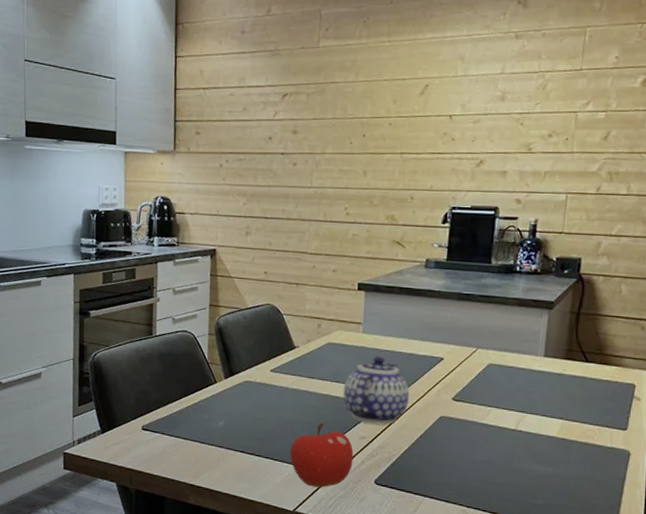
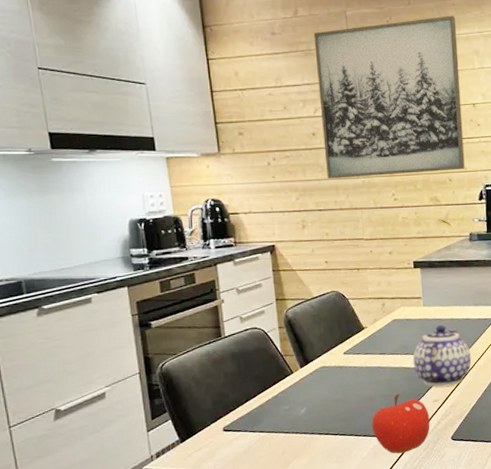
wall art: none [278,16,442,188] -> present [314,15,465,179]

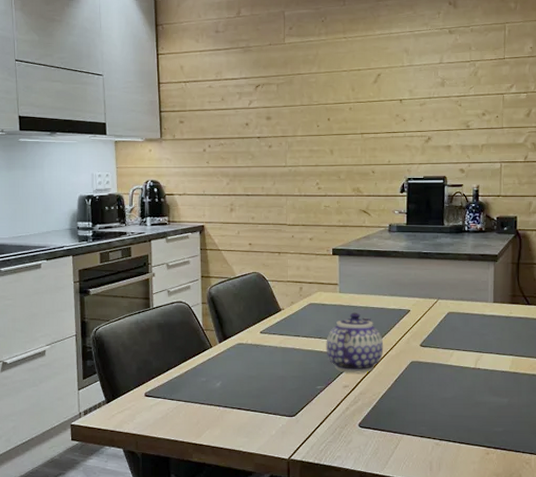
wall art: present [314,15,465,179] -> none [254,16,388,166]
fruit: present [372,393,430,454] -> none [283,376,339,435]

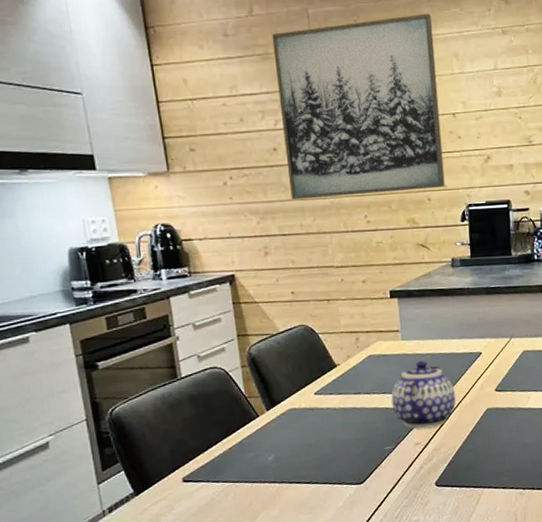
wall art: none [254,16,388,166] -> present [272,13,445,200]

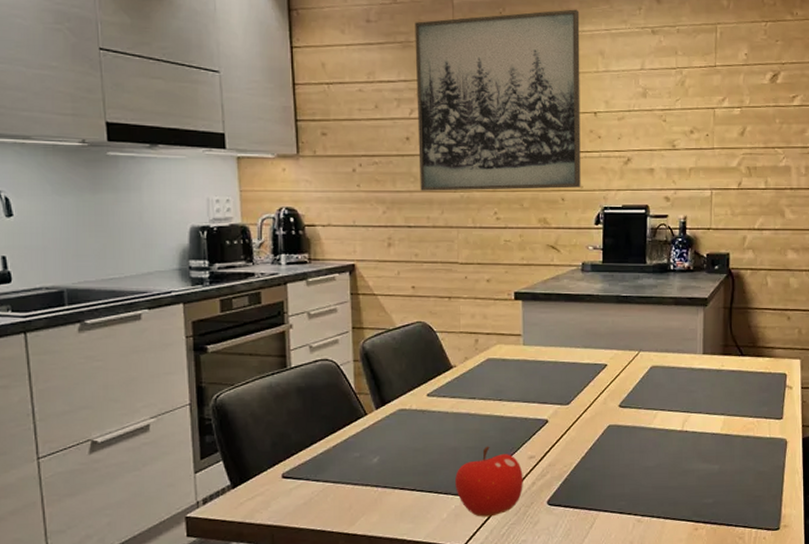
fruit: none [347,436,412,503] -> present [455,446,523,517]
teapot: present [391,360,456,429] -> none [507,368,576,442]

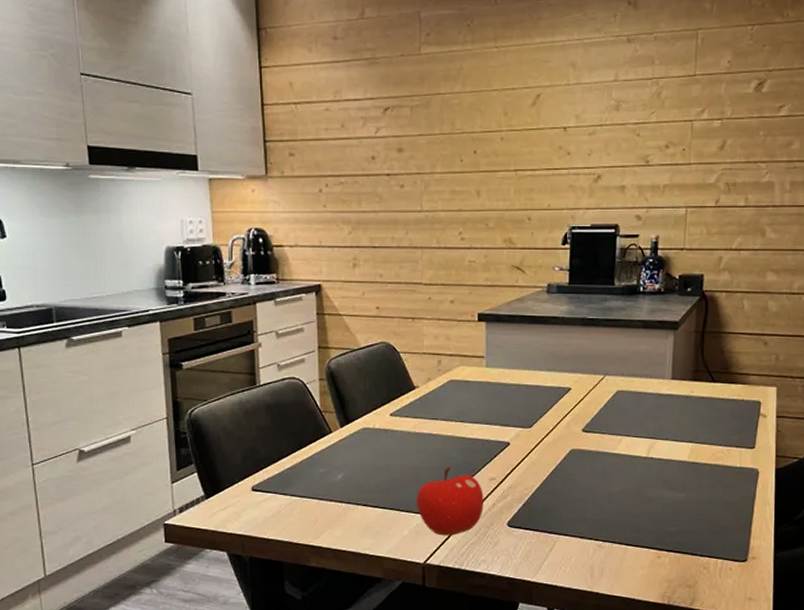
wall art: present [415,9,581,191] -> none [381,18,551,211]

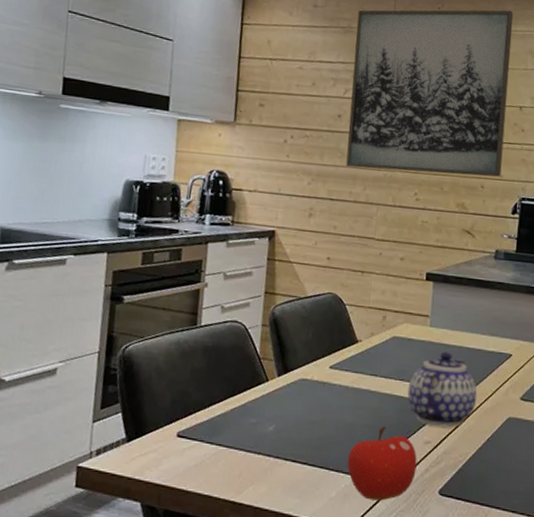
wall art: none [381,18,551,211] -> present [346,10,514,177]
teapot: none [469,391,539,464] -> present [407,351,478,428]

